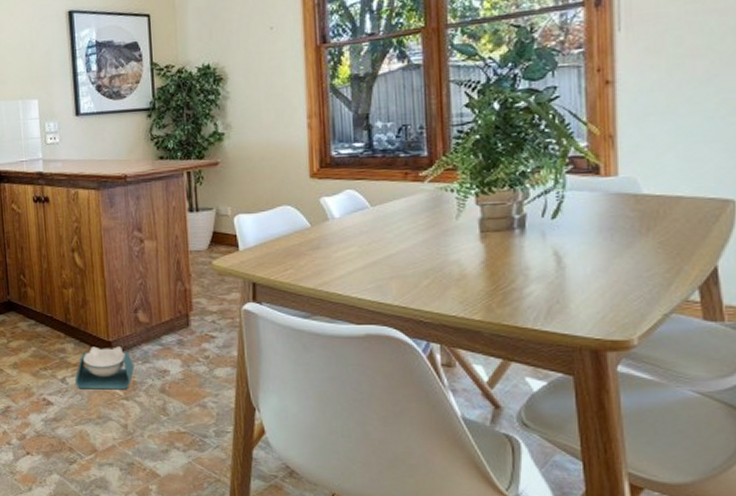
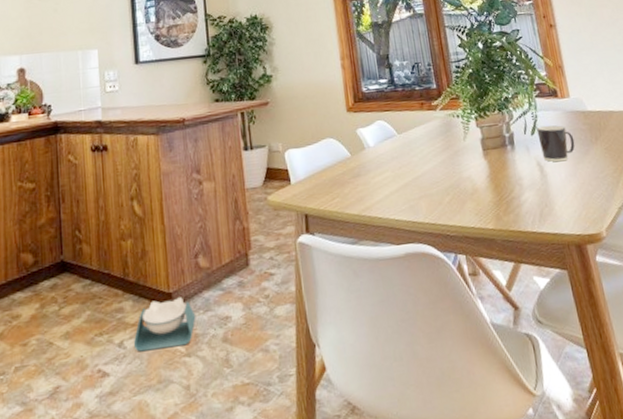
mug: none [560,208,614,253] -> present [536,125,575,162]

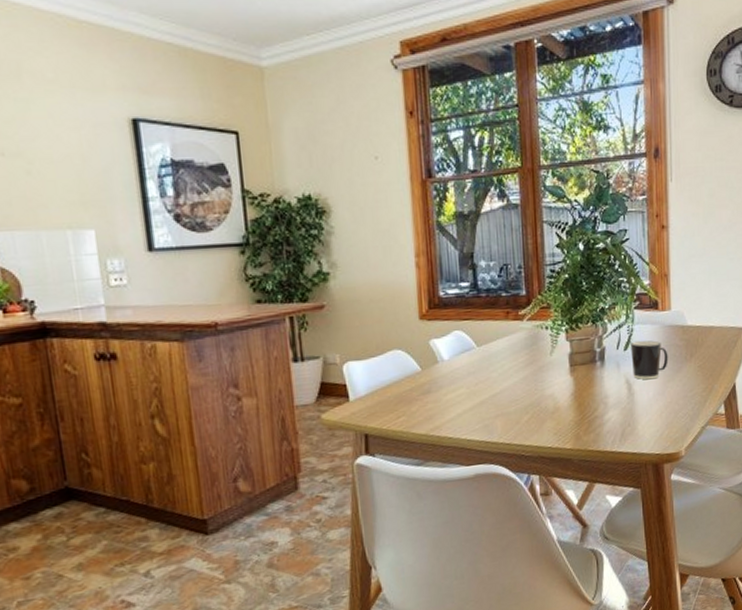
pet bowl: present [133,297,196,352] -> none [162,523,236,581]

